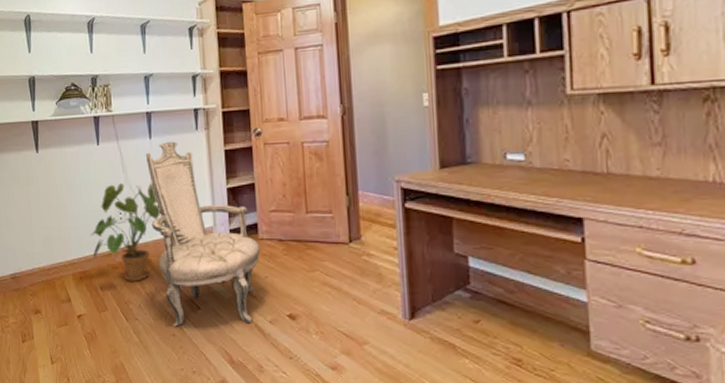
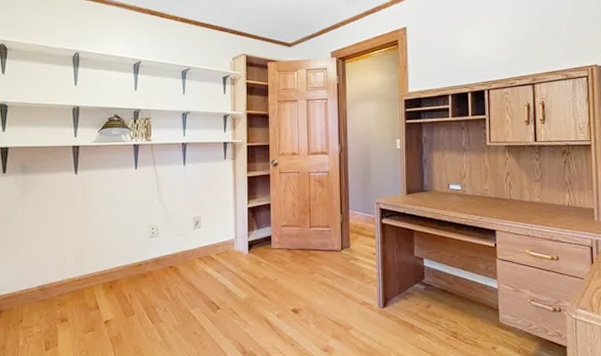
house plant: present [91,182,161,281] -> none [123,202,190,288]
armchair: present [145,141,261,327] -> none [179,168,273,326]

